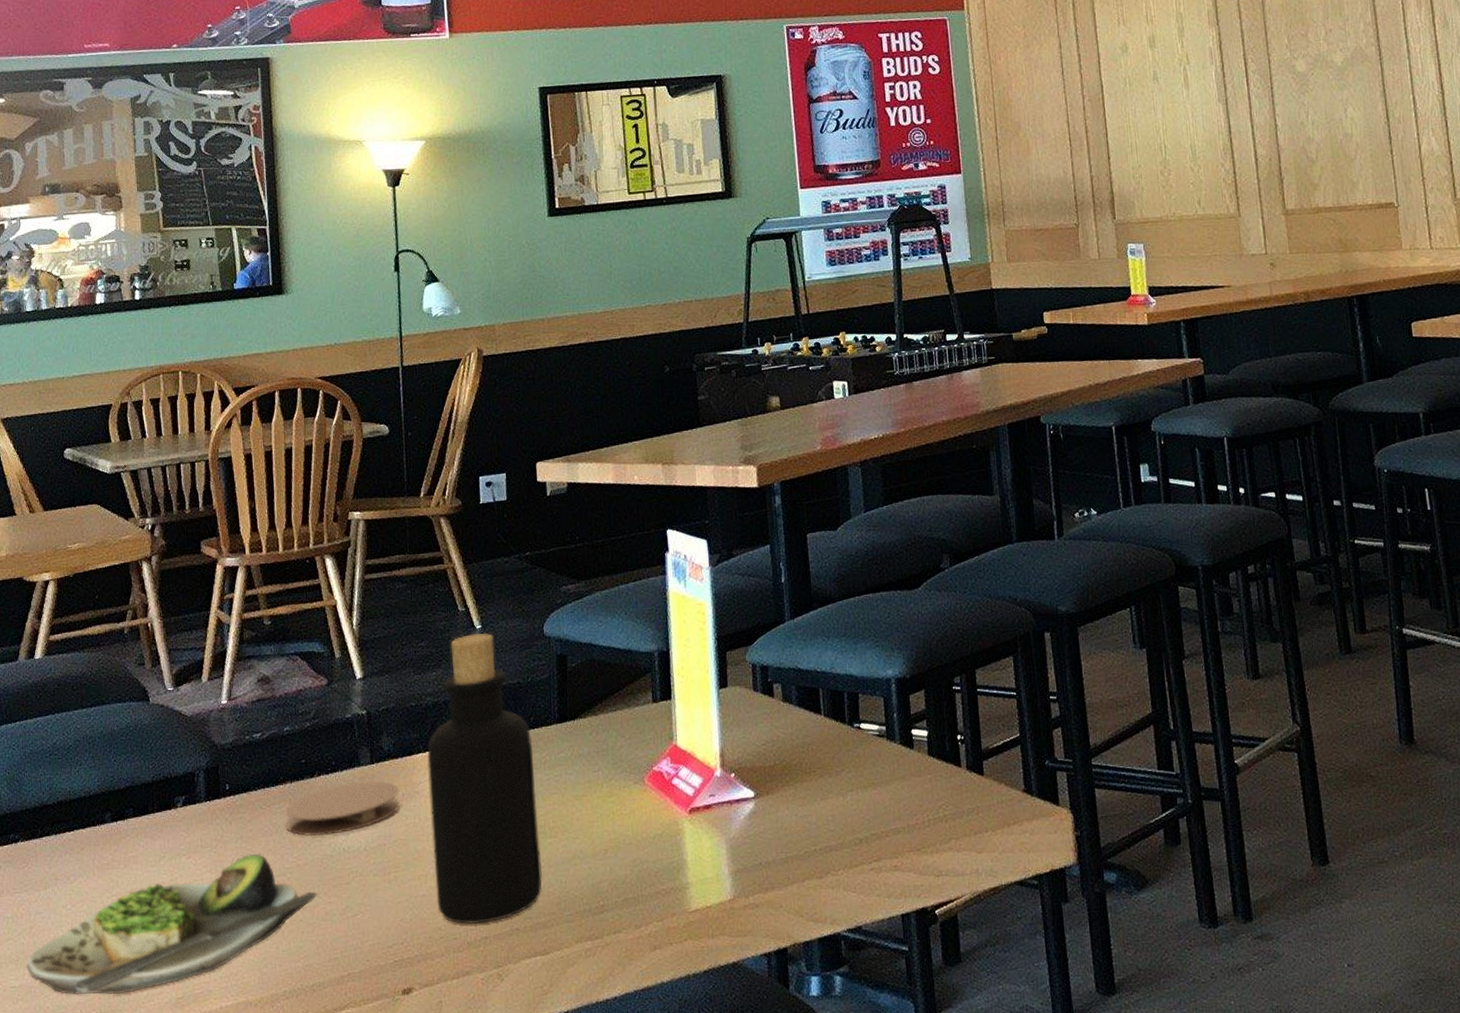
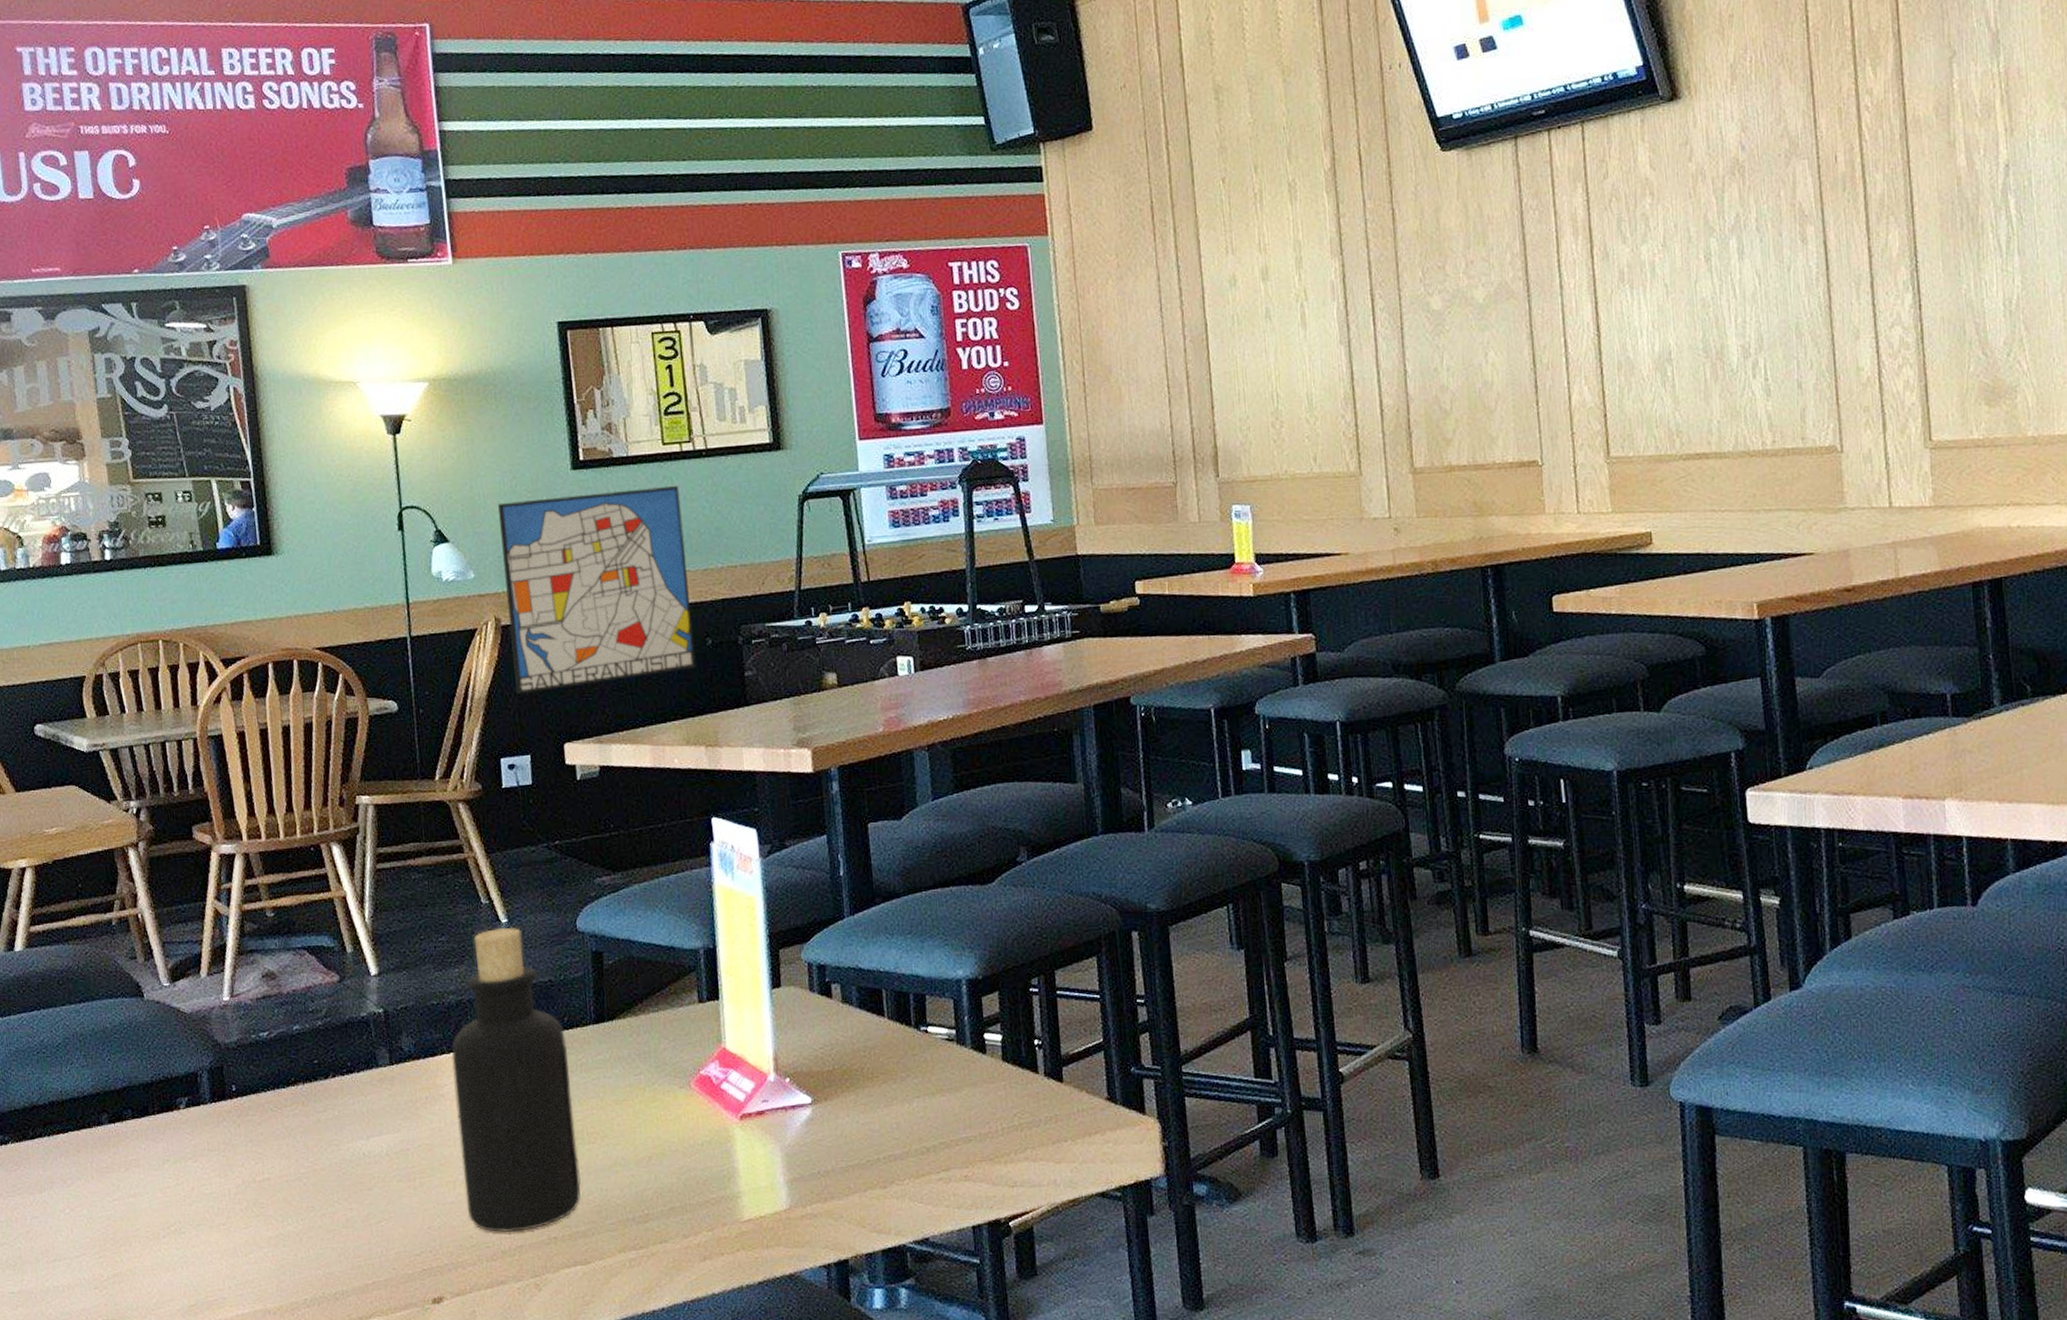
salad plate: present [26,854,318,995] -> none [25,1158,337,1302]
coaster: present [286,780,400,837] -> none [299,1082,424,1141]
wall art: none [483,230,655,418] -> present [498,486,697,694]

